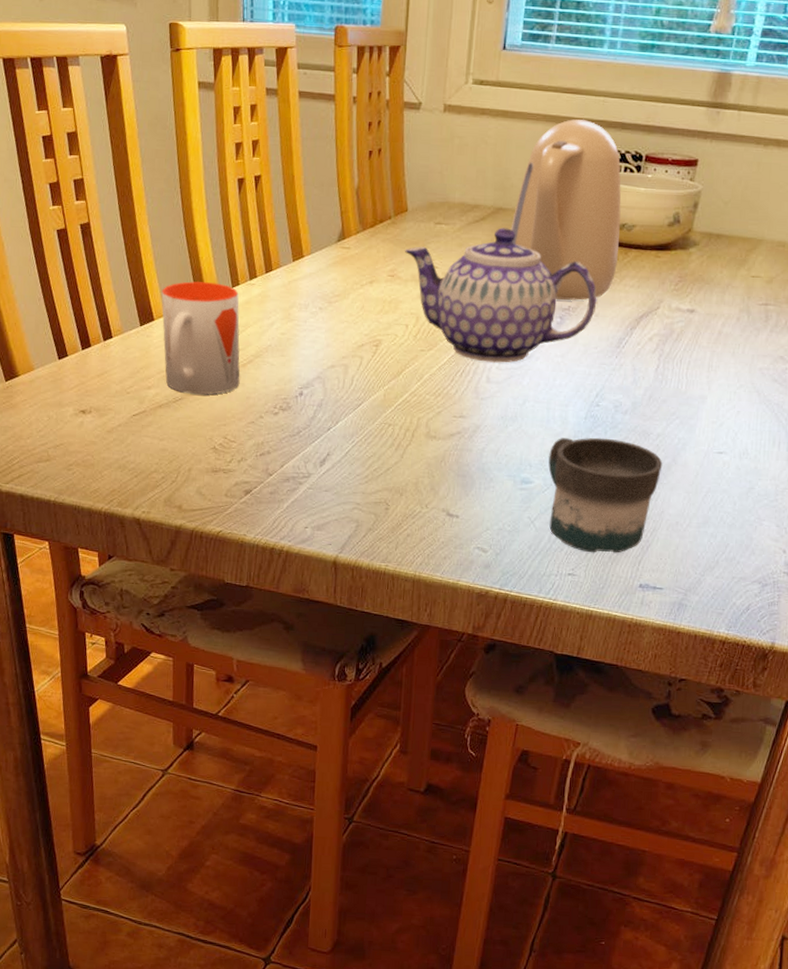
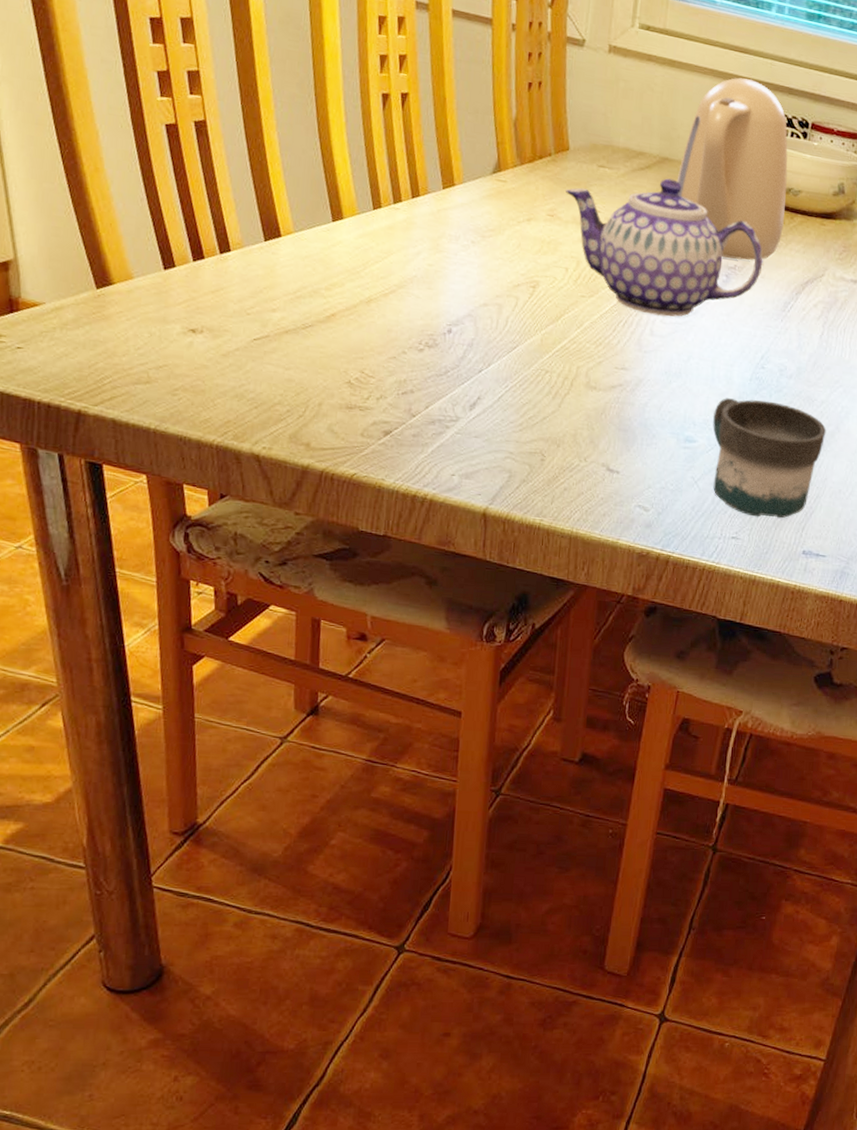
mug: present [161,281,240,395] -> none [290,197,381,324]

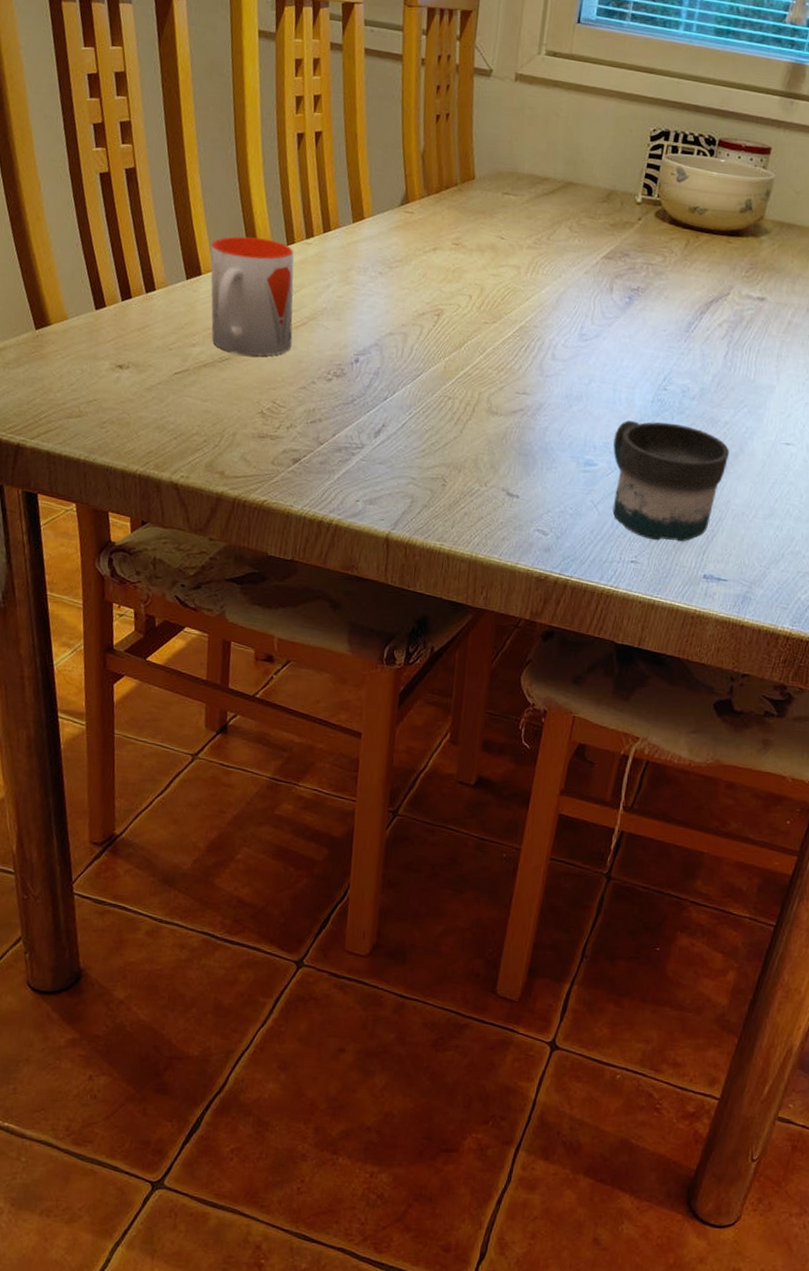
mug: none [290,197,381,324] -> present [210,236,294,356]
teapot: present [566,178,763,317] -> none [471,202,667,341]
kettle: present [676,77,788,260] -> none [580,98,694,281]

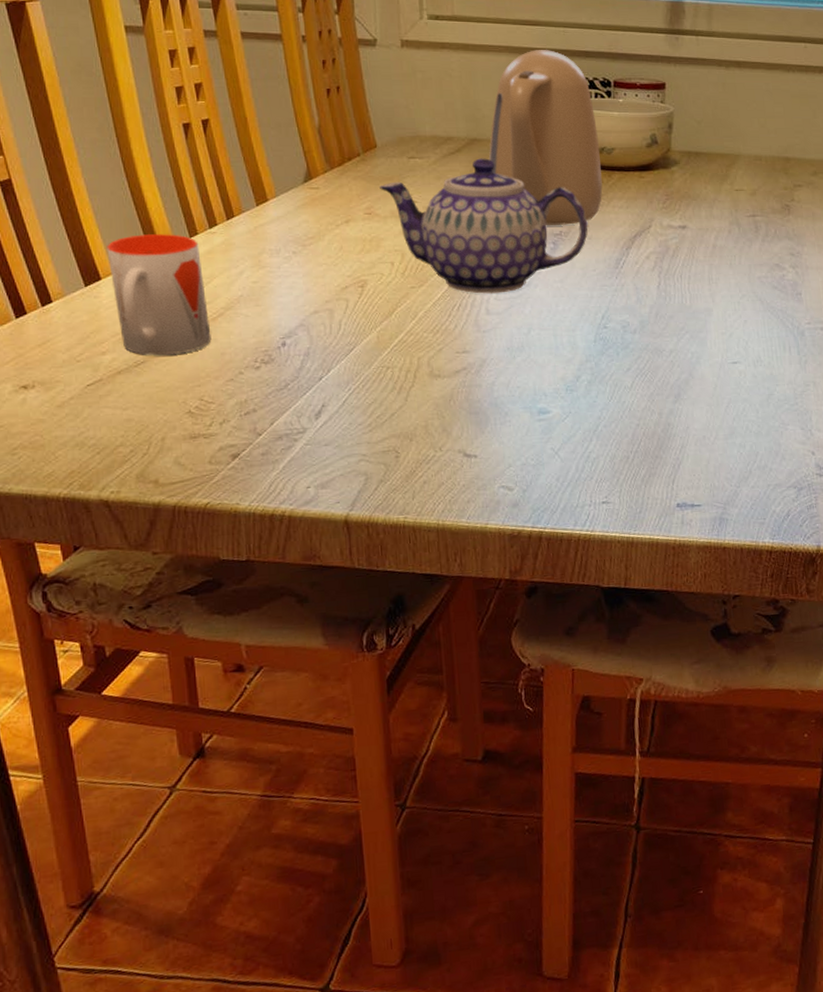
teapot: none [471,202,667,341] -> present [380,158,588,294]
kettle: none [580,98,694,281] -> present [488,50,603,225]
mug: present [612,420,730,542] -> none [563,359,680,478]

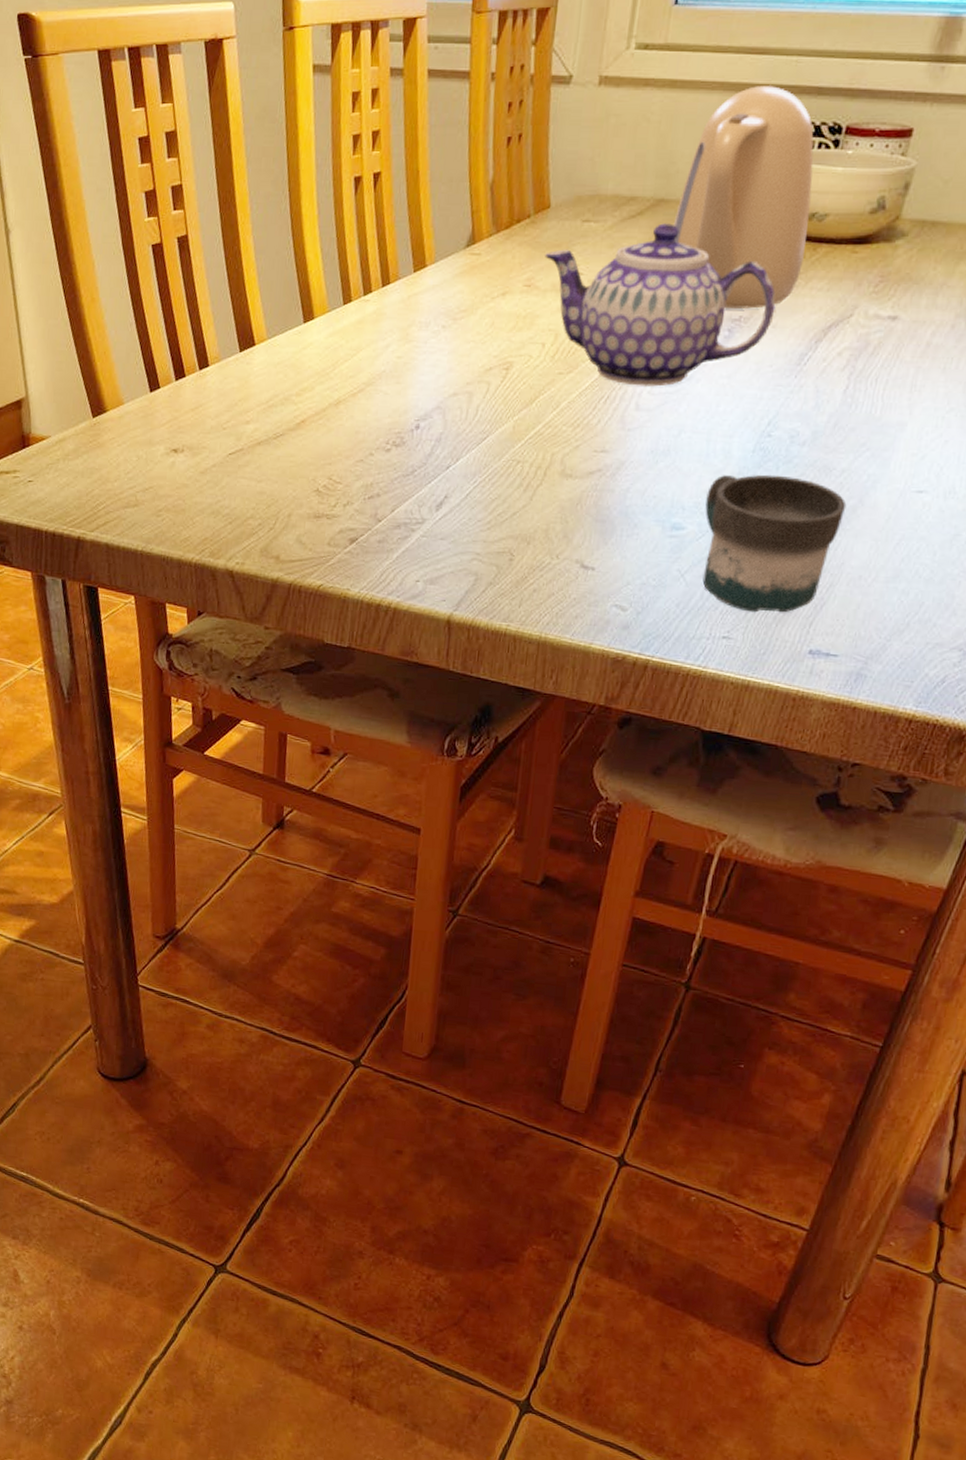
mug: present [107,234,212,356] -> none [264,299,351,430]
mug: none [563,359,680,478] -> present [702,474,847,613]

